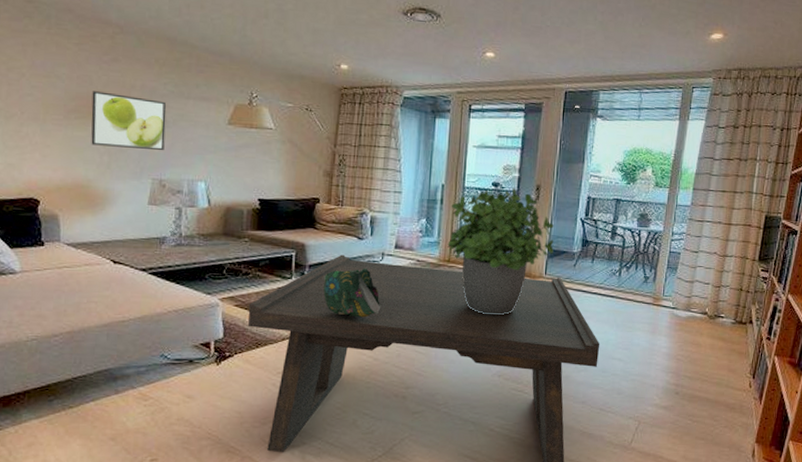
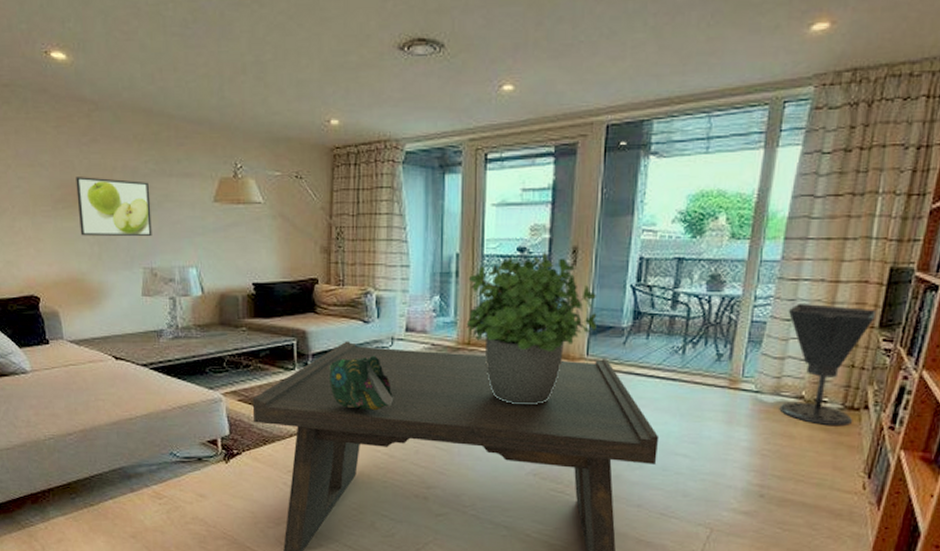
umbrella stand: none [690,239,757,337] -> present [779,302,877,427]

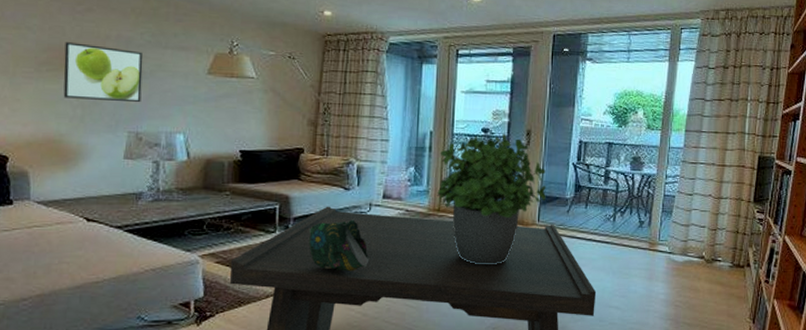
umbrella stand: present [779,302,877,427] -> none [687,181,752,281]

